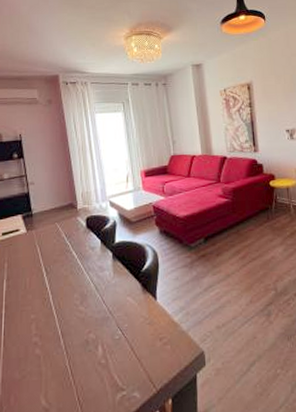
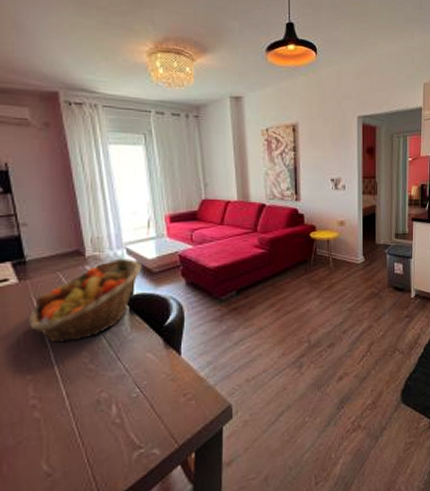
fruit basket: none [34,209,122,286] -> present [29,257,142,343]

